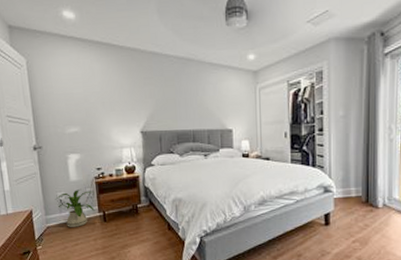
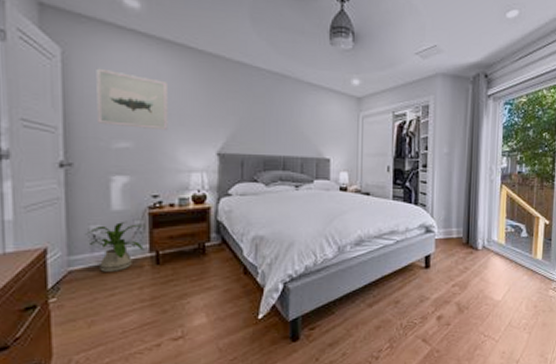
wall art: none [50,71,103,116] -> present [96,68,168,131]

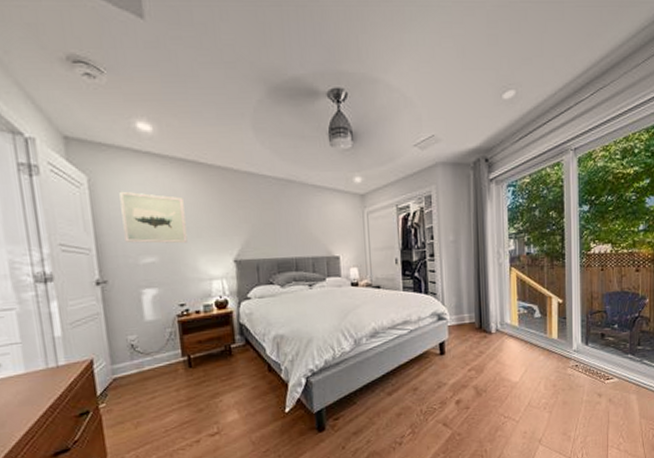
house plant: present [84,220,145,272] -> none [123,329,177,377]

